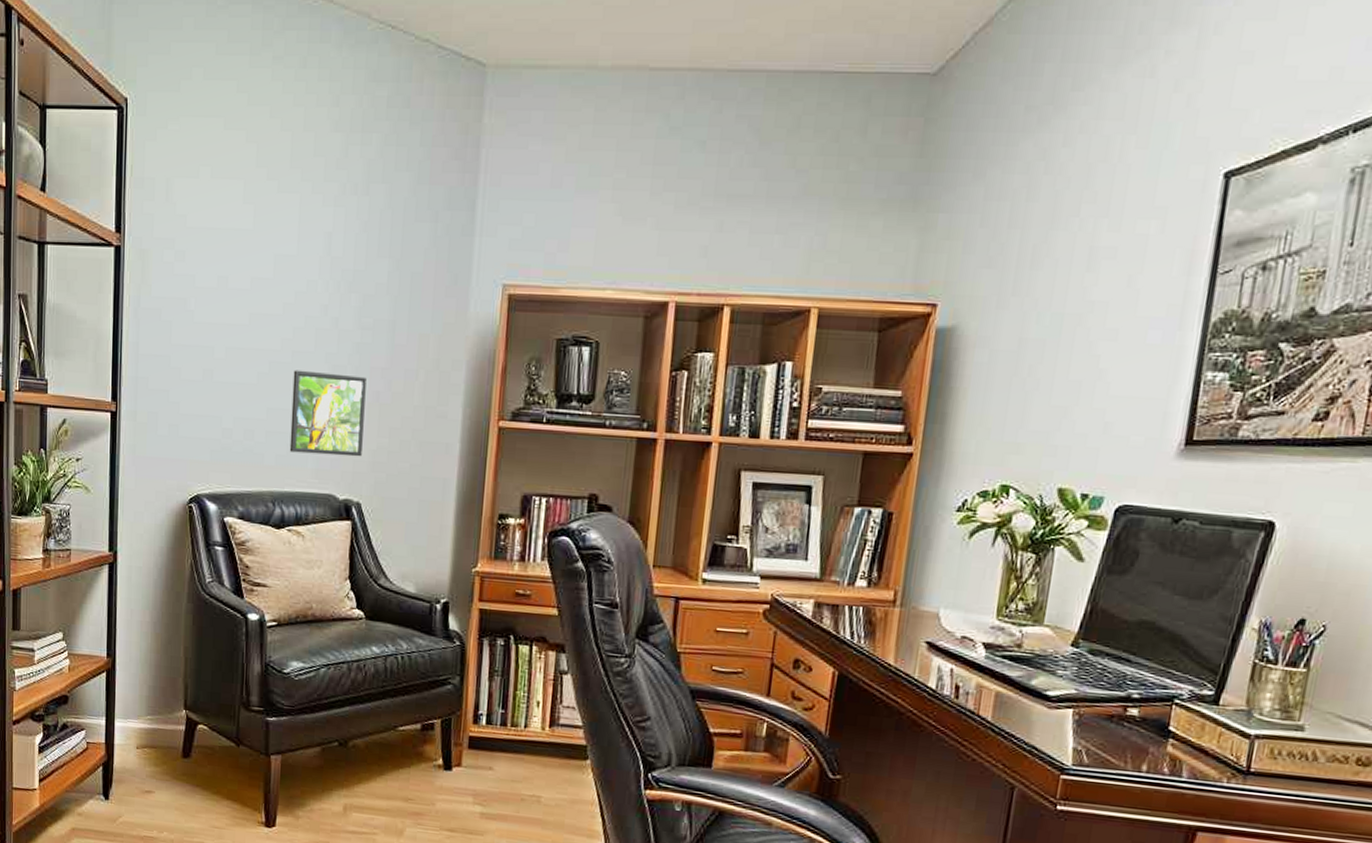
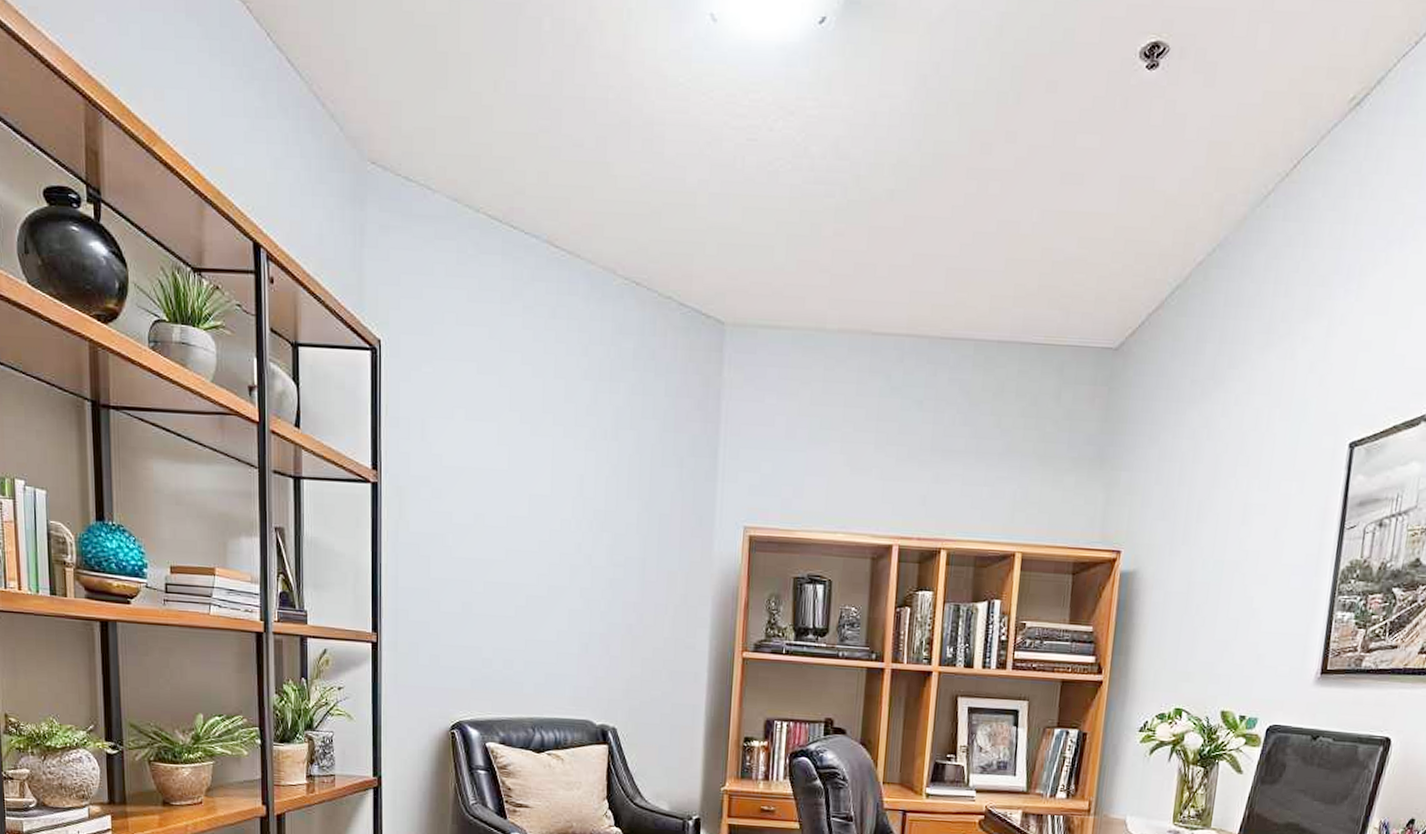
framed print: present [289,370,367,457] -> none [547,603,619,686]

